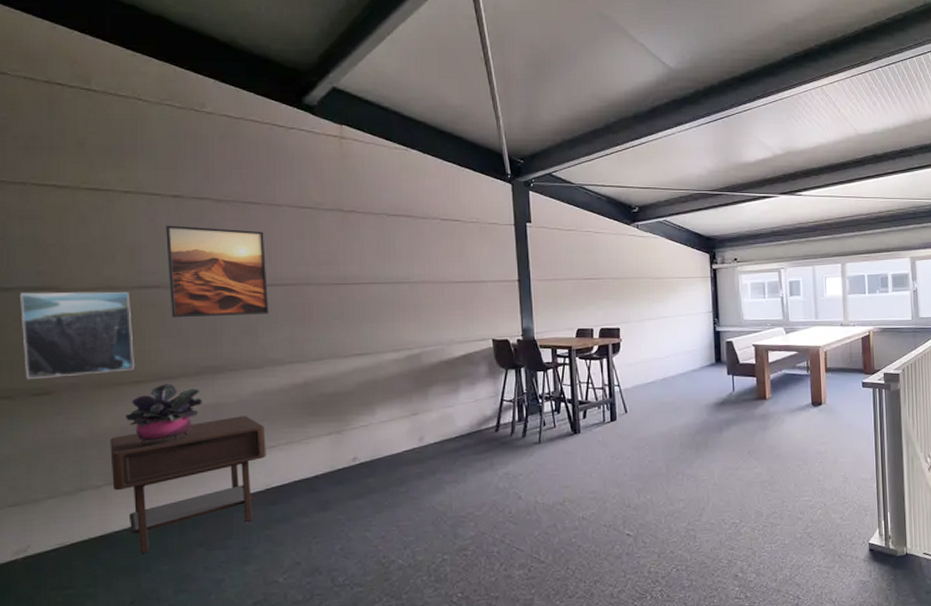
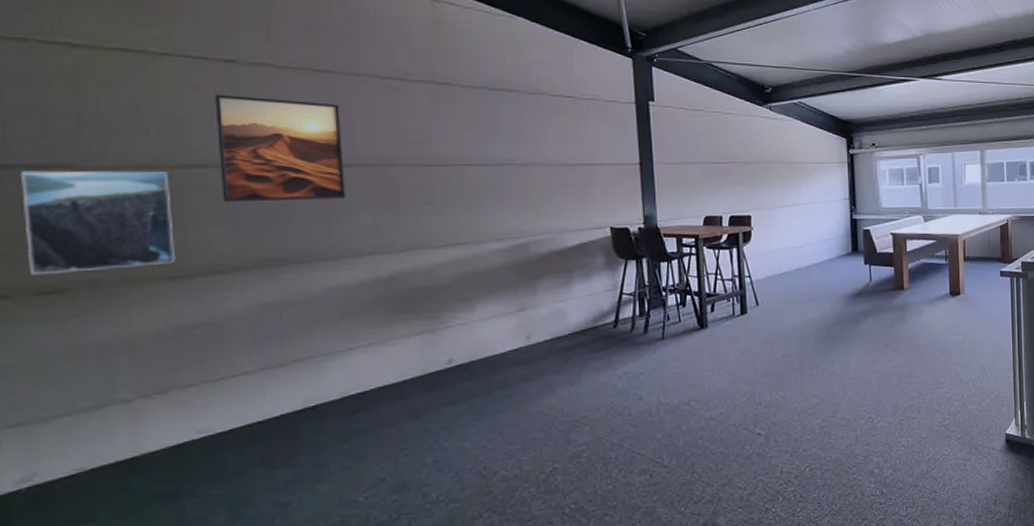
side table: present [110,416,266,553] -> none [143,314,343,476]
potted plant: present [124,383,202,445] -> none [162,278,262,351]

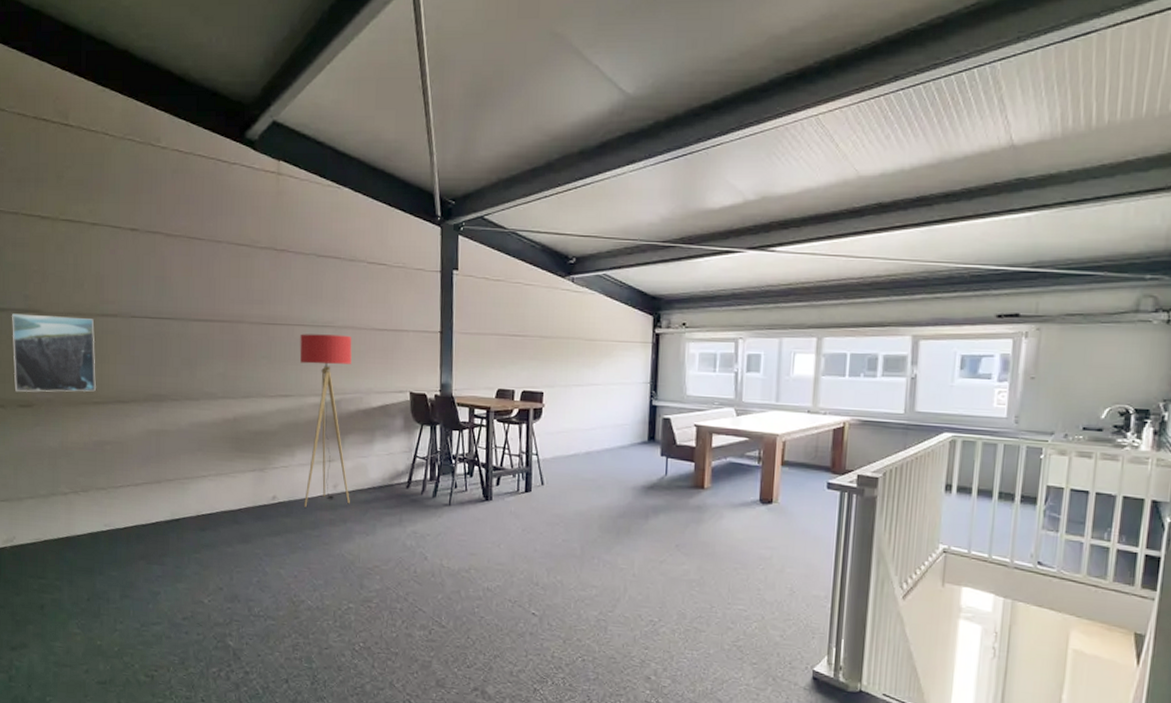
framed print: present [215,94,347,202] -> none [124,257,207,349]
floor lamp: none [473,173,548,366] -> present [299,334,352,507]

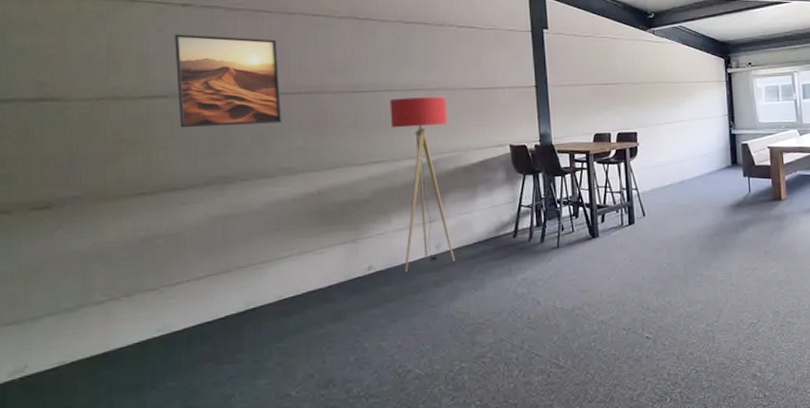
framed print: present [12,313,96,392] -> none [20,101,140,194]
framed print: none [124,257,207,349] -> present [174,34,282,127]

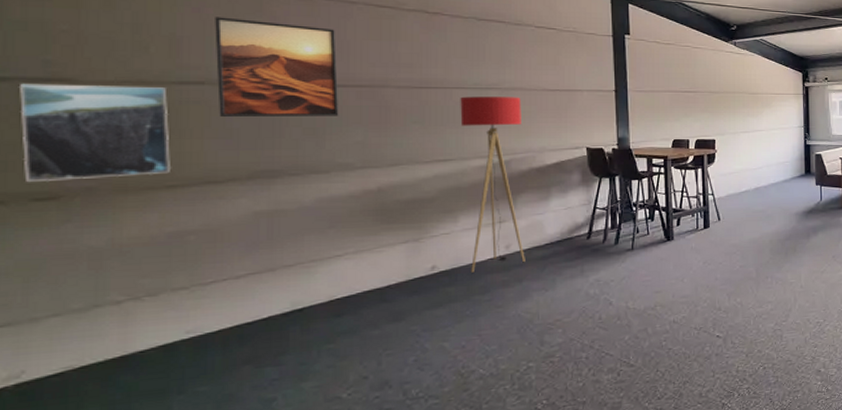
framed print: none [20,101,140,194] -> present [20,83,170,183]

